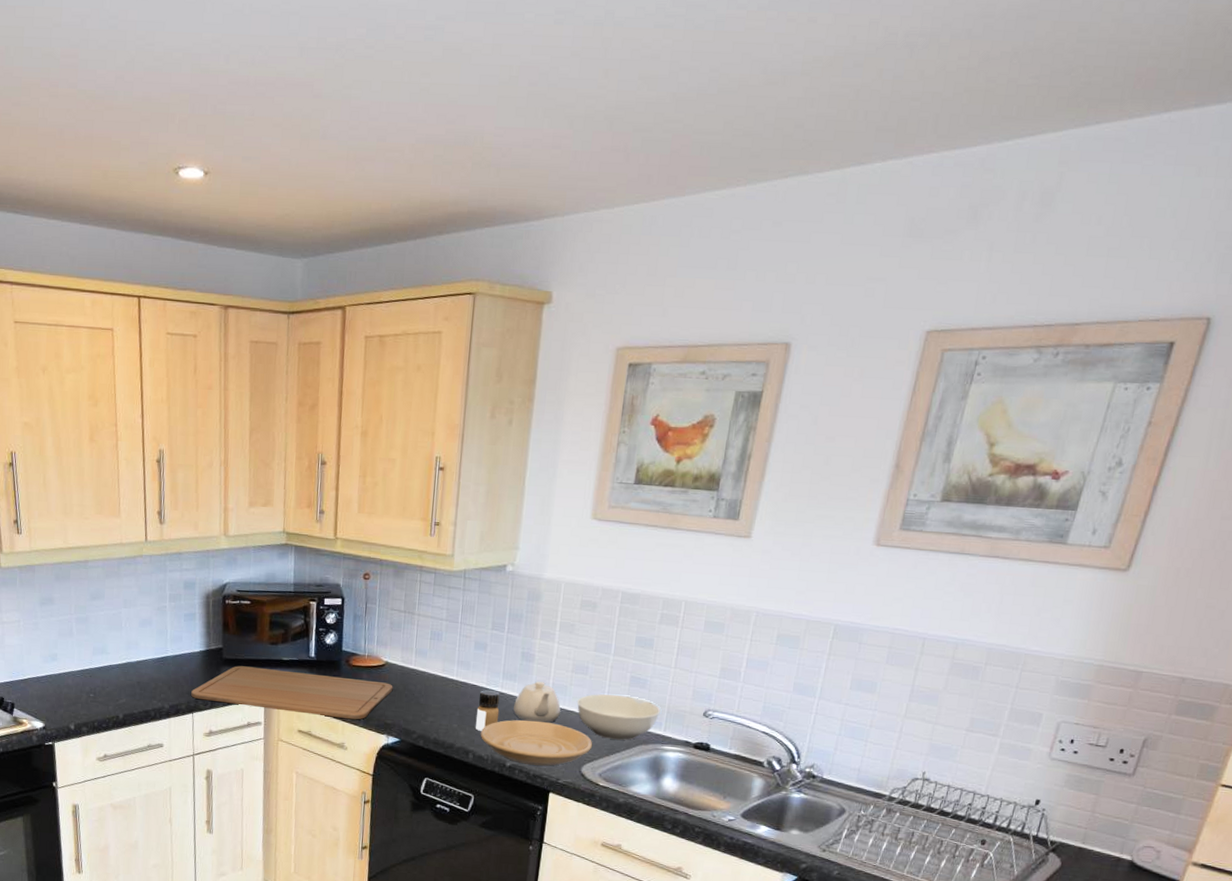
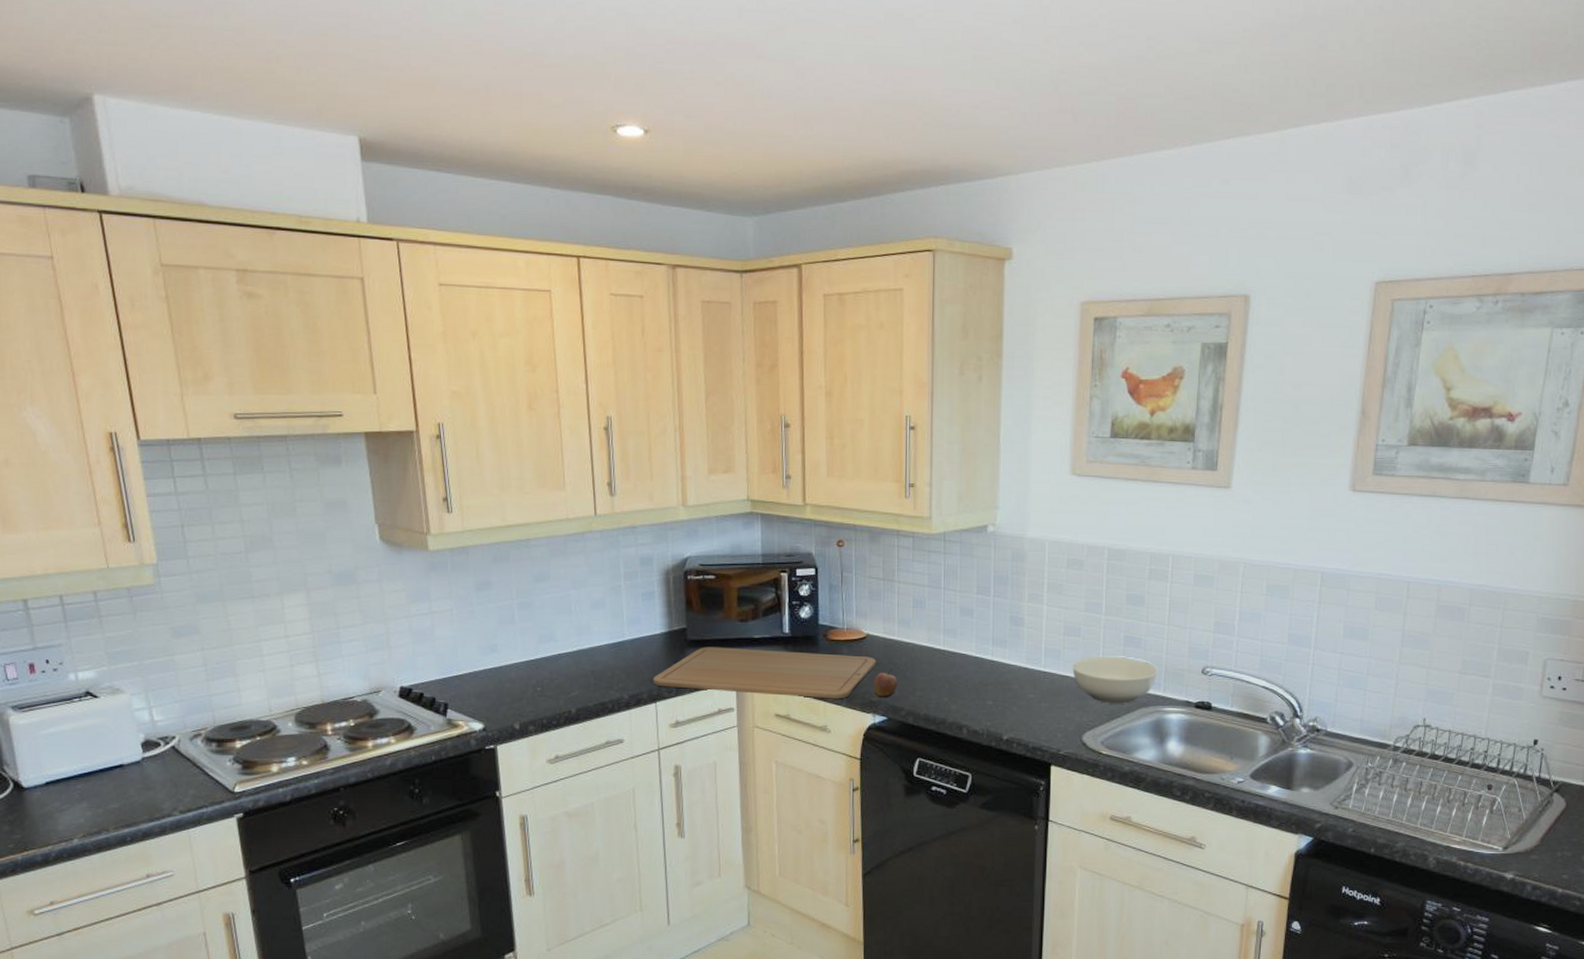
fruit: none [389,695,412,721] -> present [873,669,898,698]
bottle: present [476,690,500,731] -> none [968,659,992,703]
plate: present [480,719,593,766] -> none [973,688,1092,737]
teapot: present [513,681,561,724] -> none [1005,646,1055,691]

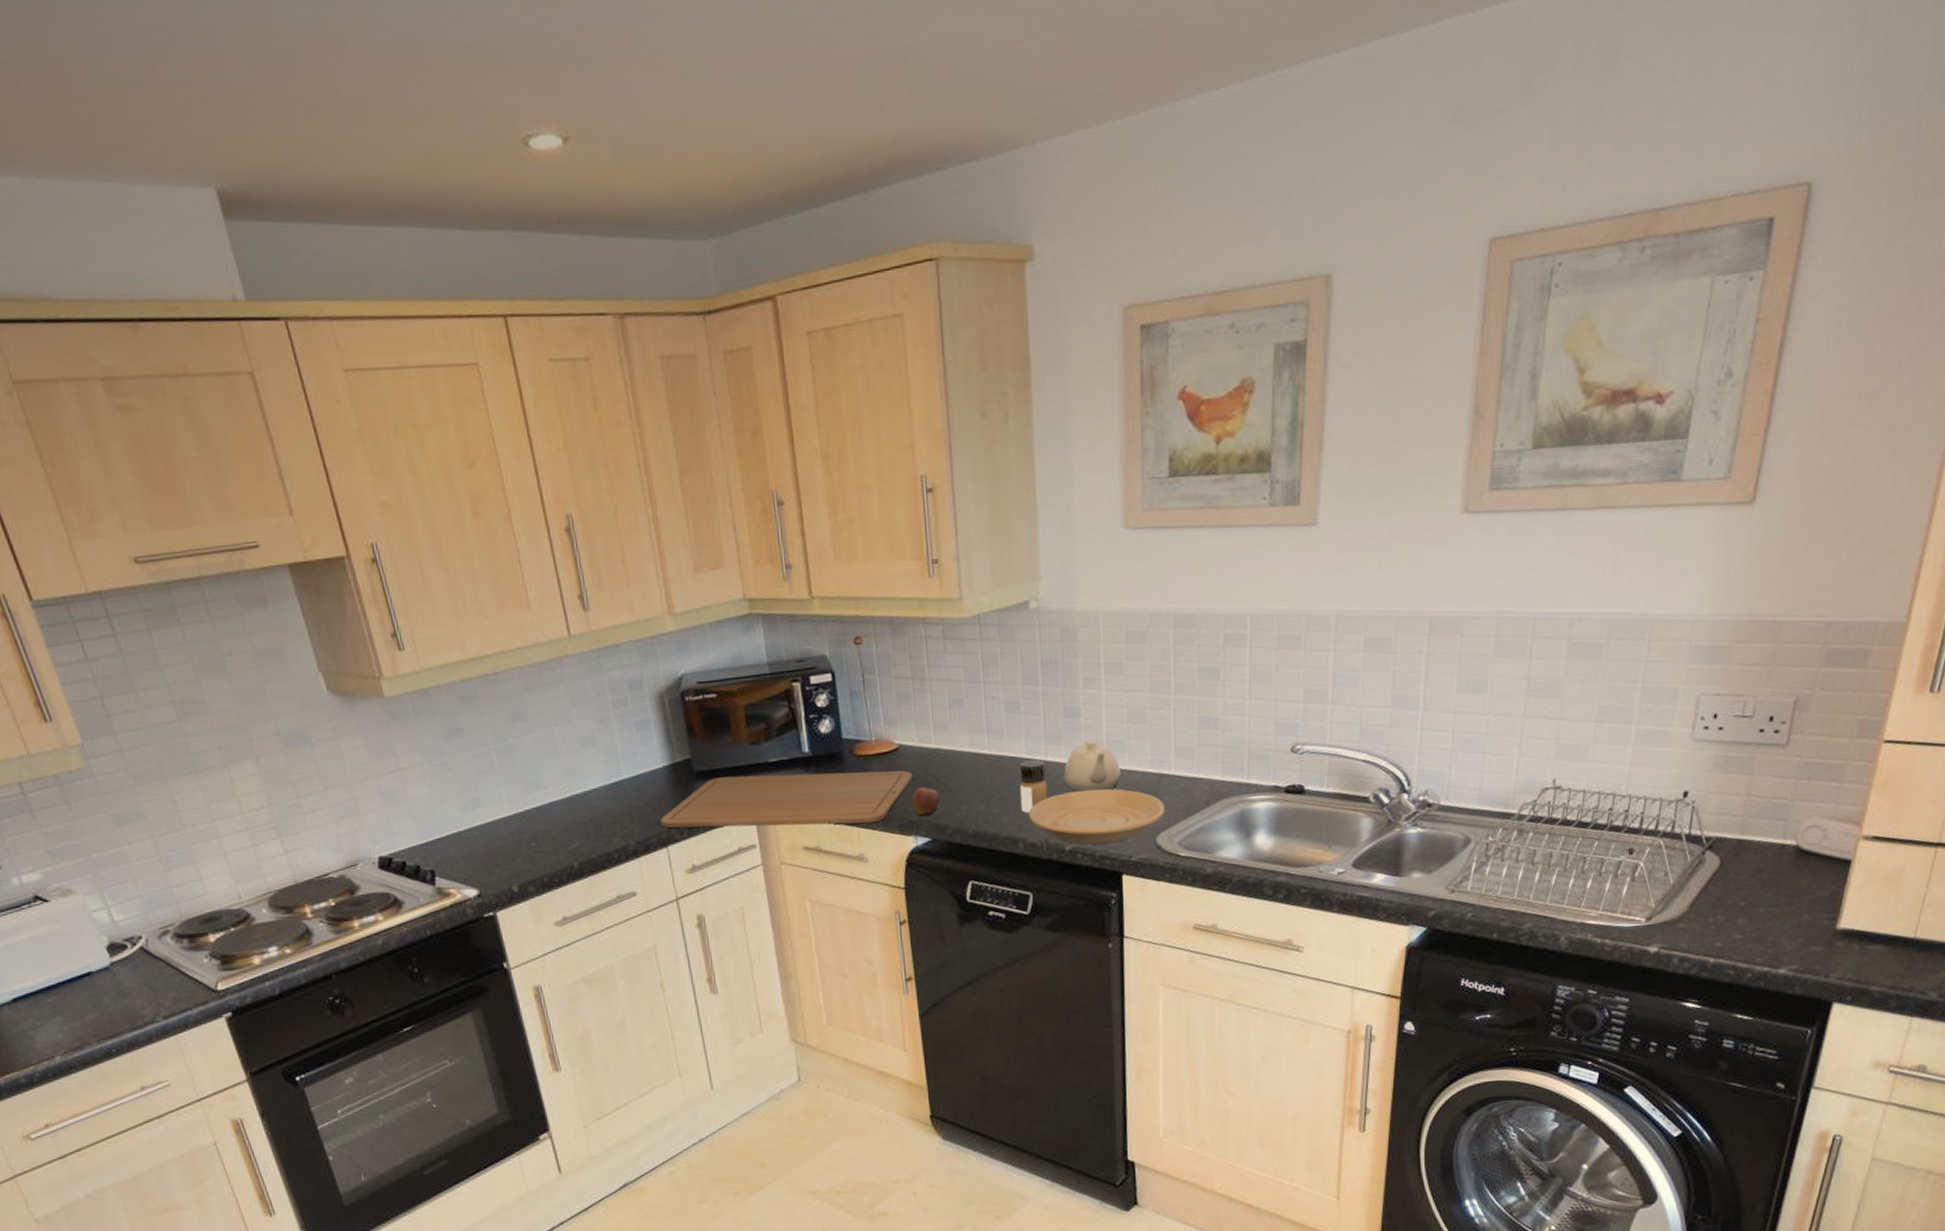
bottle: none [968,659,992,703] -> present [1019,760,1048,813]
plate: none [973,688,1092,737] -> present [1028,788,1166,845]
teapot: none [1005,646,1055,691] -> present [1063,740,1121,792]
bowl: present [1071,655,1158,704] -> none [1138,741,1240,798]

